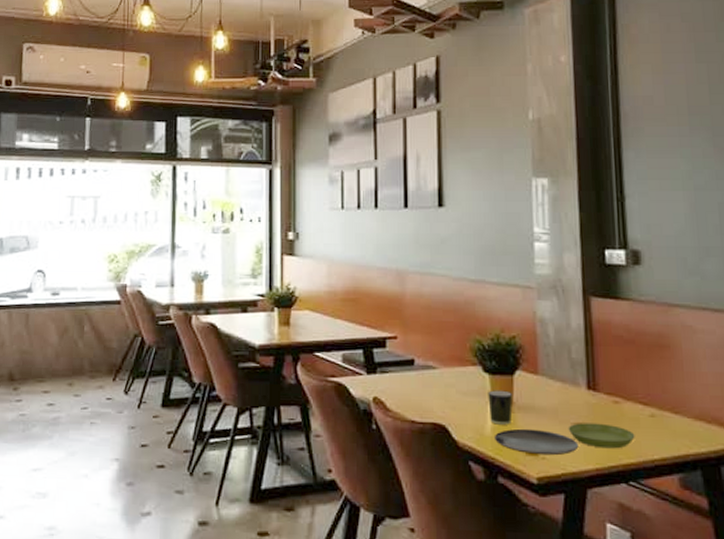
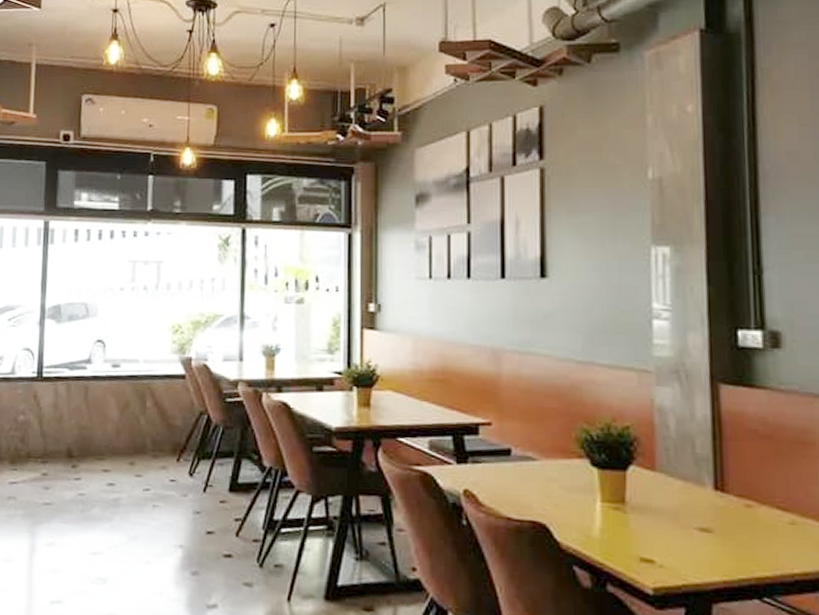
mug: present [488,390,513,425] -> none [596,486,626,527]
plate: present [494,428,579,456] -> none [602,531,703,564]
saucer: present [568,423,635,449] -> none [690,527,771,560]

